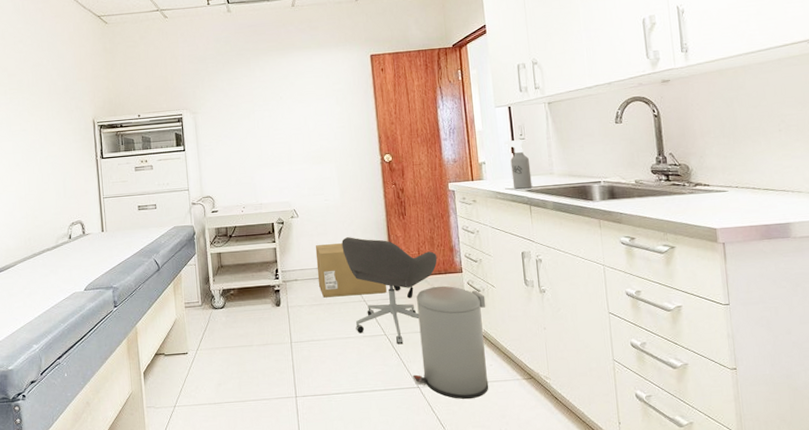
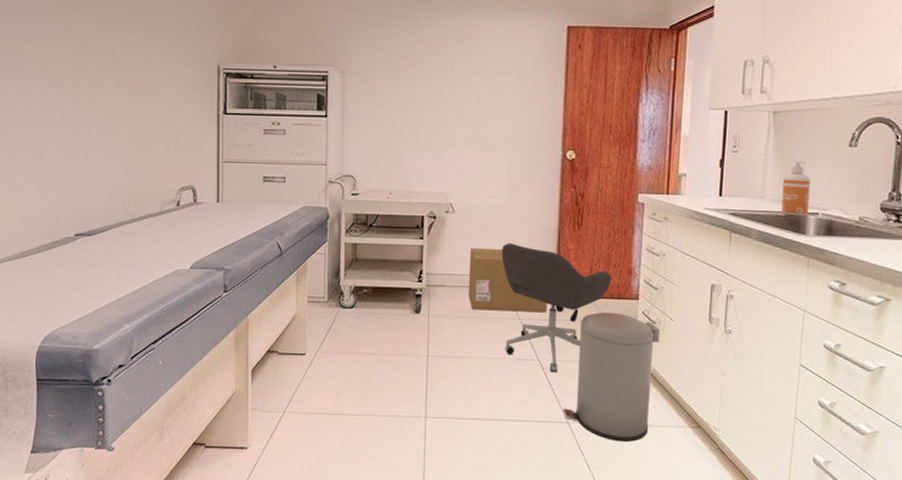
spray bottle: present [504,140,533,189] -> none [712,152,740,211]
soap dispenser: none [566,140,592,186] -> present [781,160,811,217]

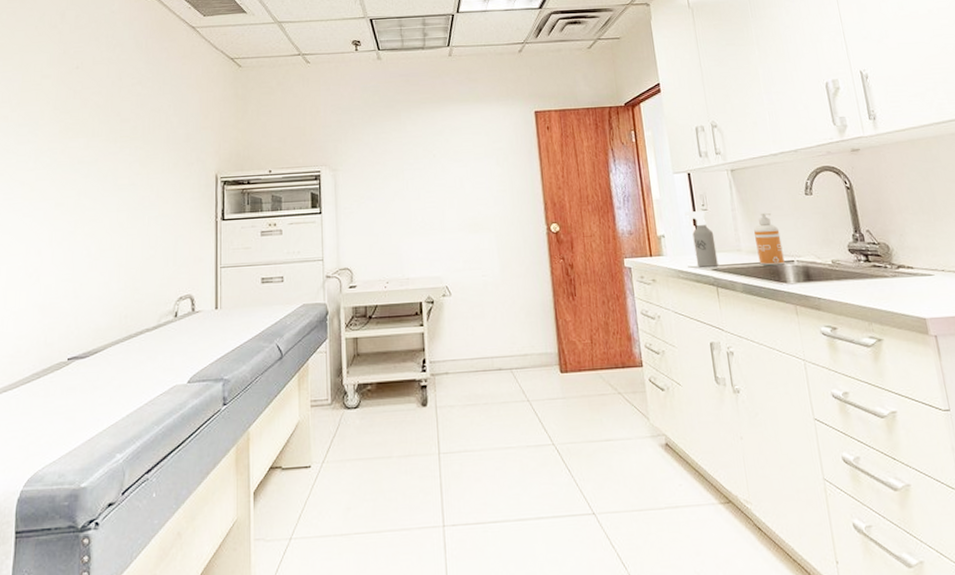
box: present [468,248,547,313] -> none [470,328,555,396]
office chair: present [501,243,612,373] -> none [501,321,613,457]
pedal bin: present [562,312,661,442] -> none [586,383,679,530]
spray bottle: none [712,152,740,211] -> present [684,211,719,267]

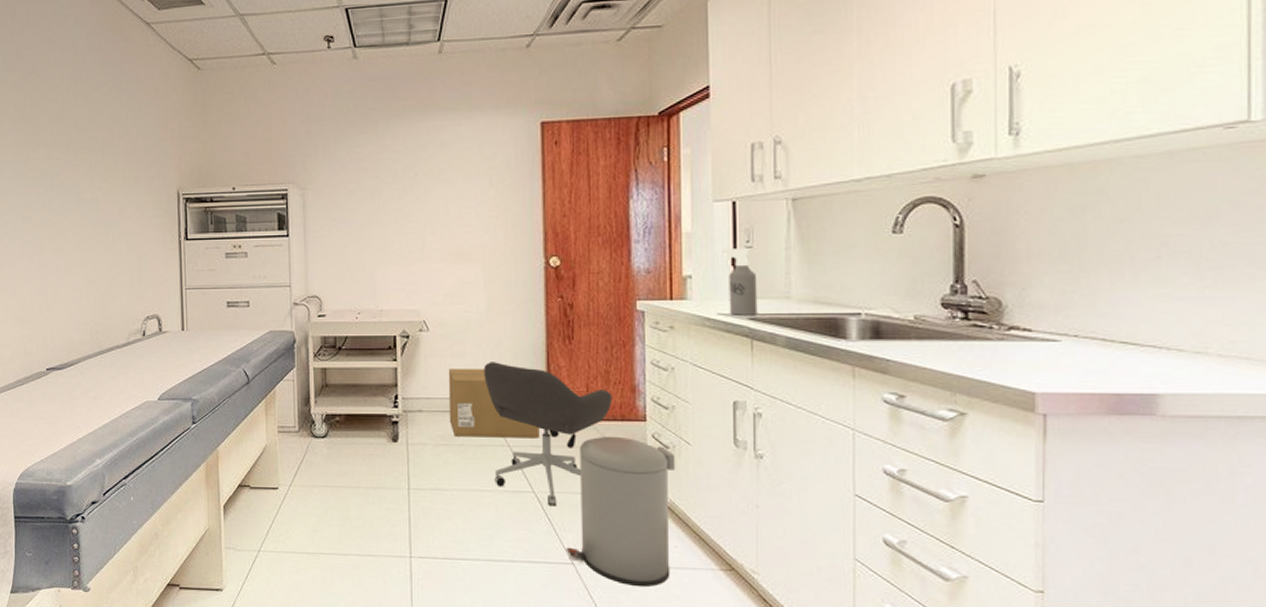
box: none [470,328,555,396] -> present [448,369,539,439]
office chair: none [501,321,613,457] -> present [484,362,612,507]
pedal bin: none [586,383,679,530] -> present [566,436,676,587]
soap dispenser: present [754,212,785,266] -> none [812,253,848,318]

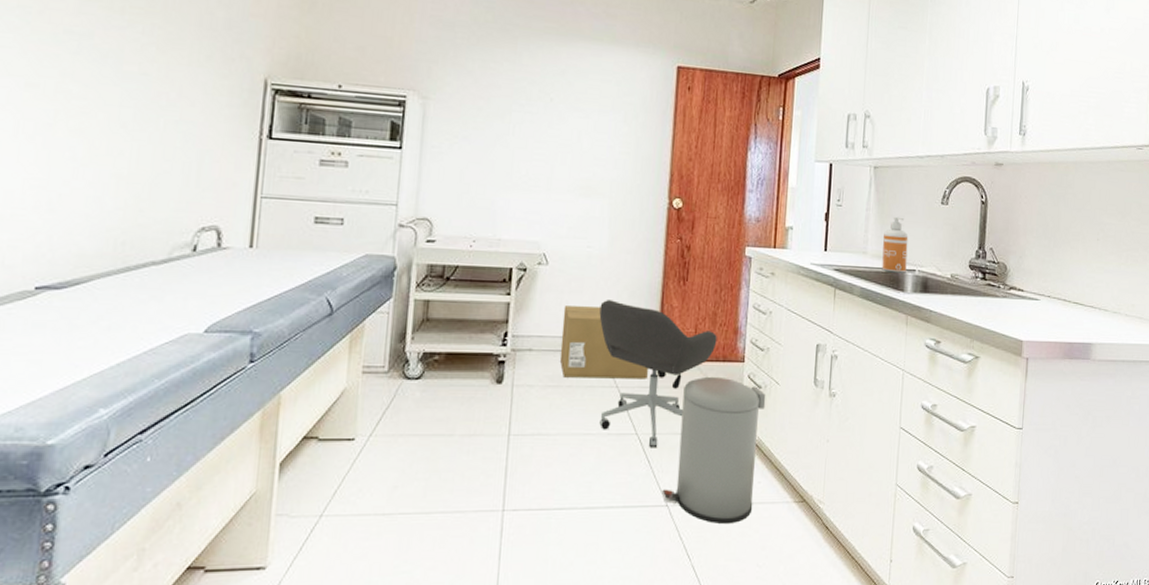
spray bottle: present [722,248,758,315] -> none [818,205,843,267]
soap dispenser: none [812,253,848,318] -> present [882,216,909,273]

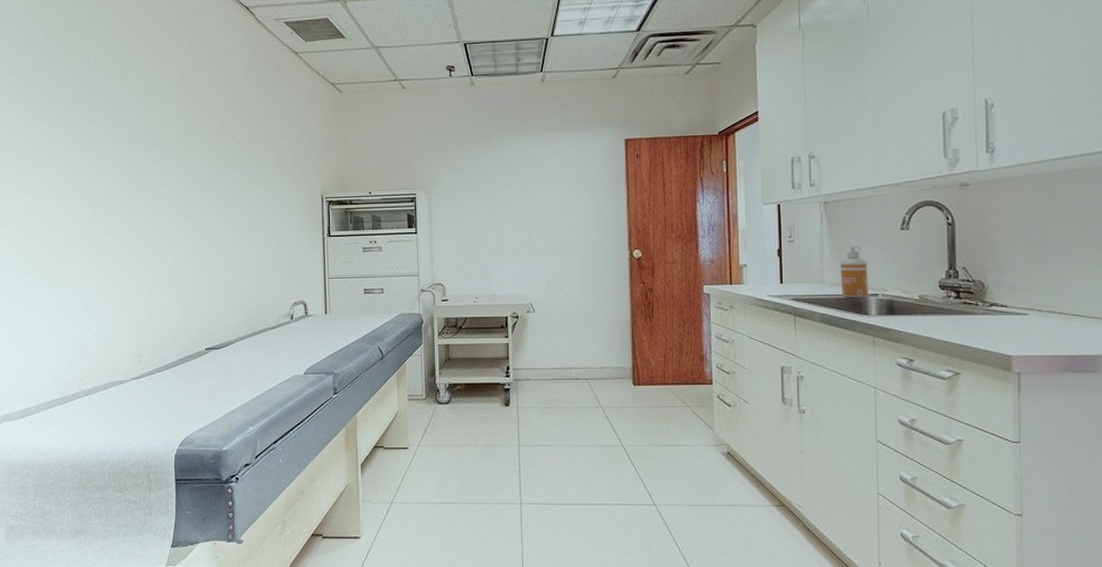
box: present [559,306,648,379] -> none [551,343,626,401]
office chair: present [599,300,717,448] -> none [580,337,685,457]
pedal bin: present [661,376,766,523] -> none [649,397,737,522]

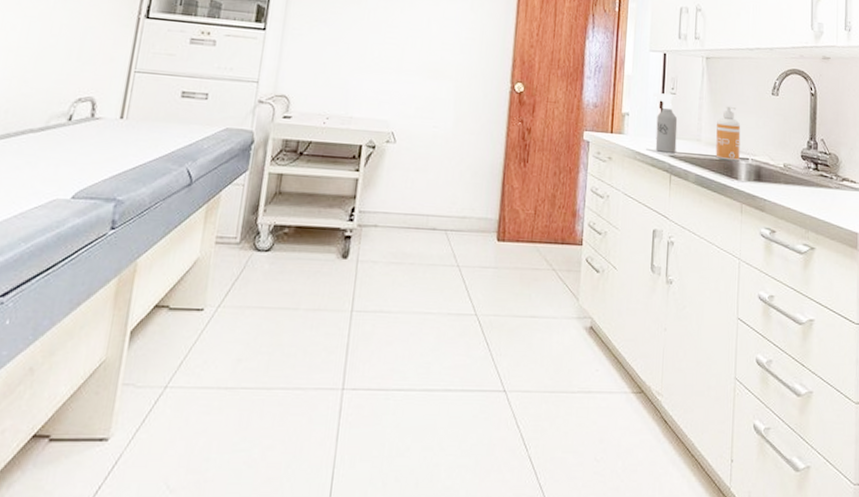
spray bottle: none [770,242,799,297] -> present [653,93,678,153]

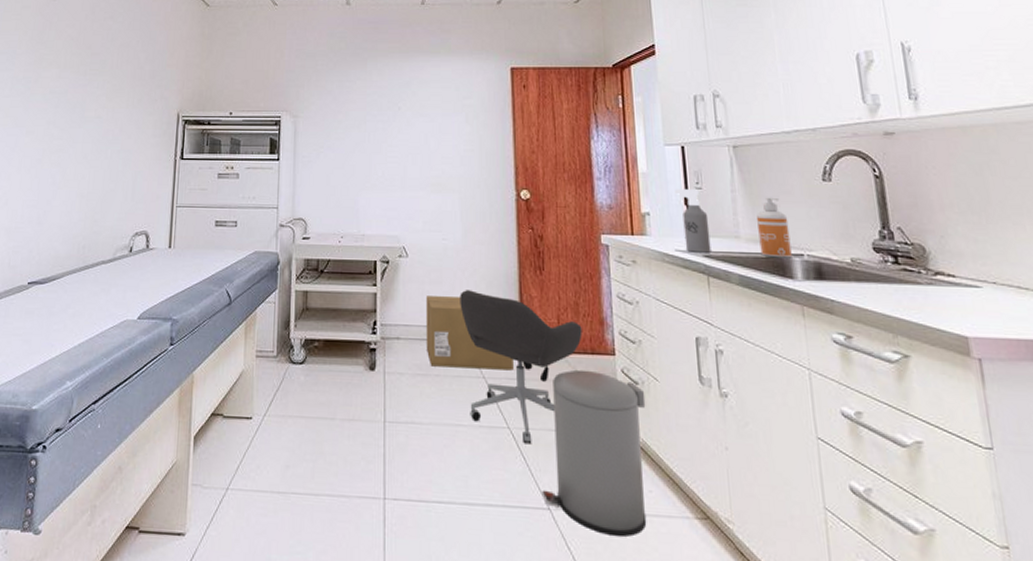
box: none [403,183,489,259] -> present [425,296,514,371]
office chair: none [440,179,556,330] -> present [460,290,582,445]
pedal bin: none [499,258,604,412] -> present [541,369,647,537]

